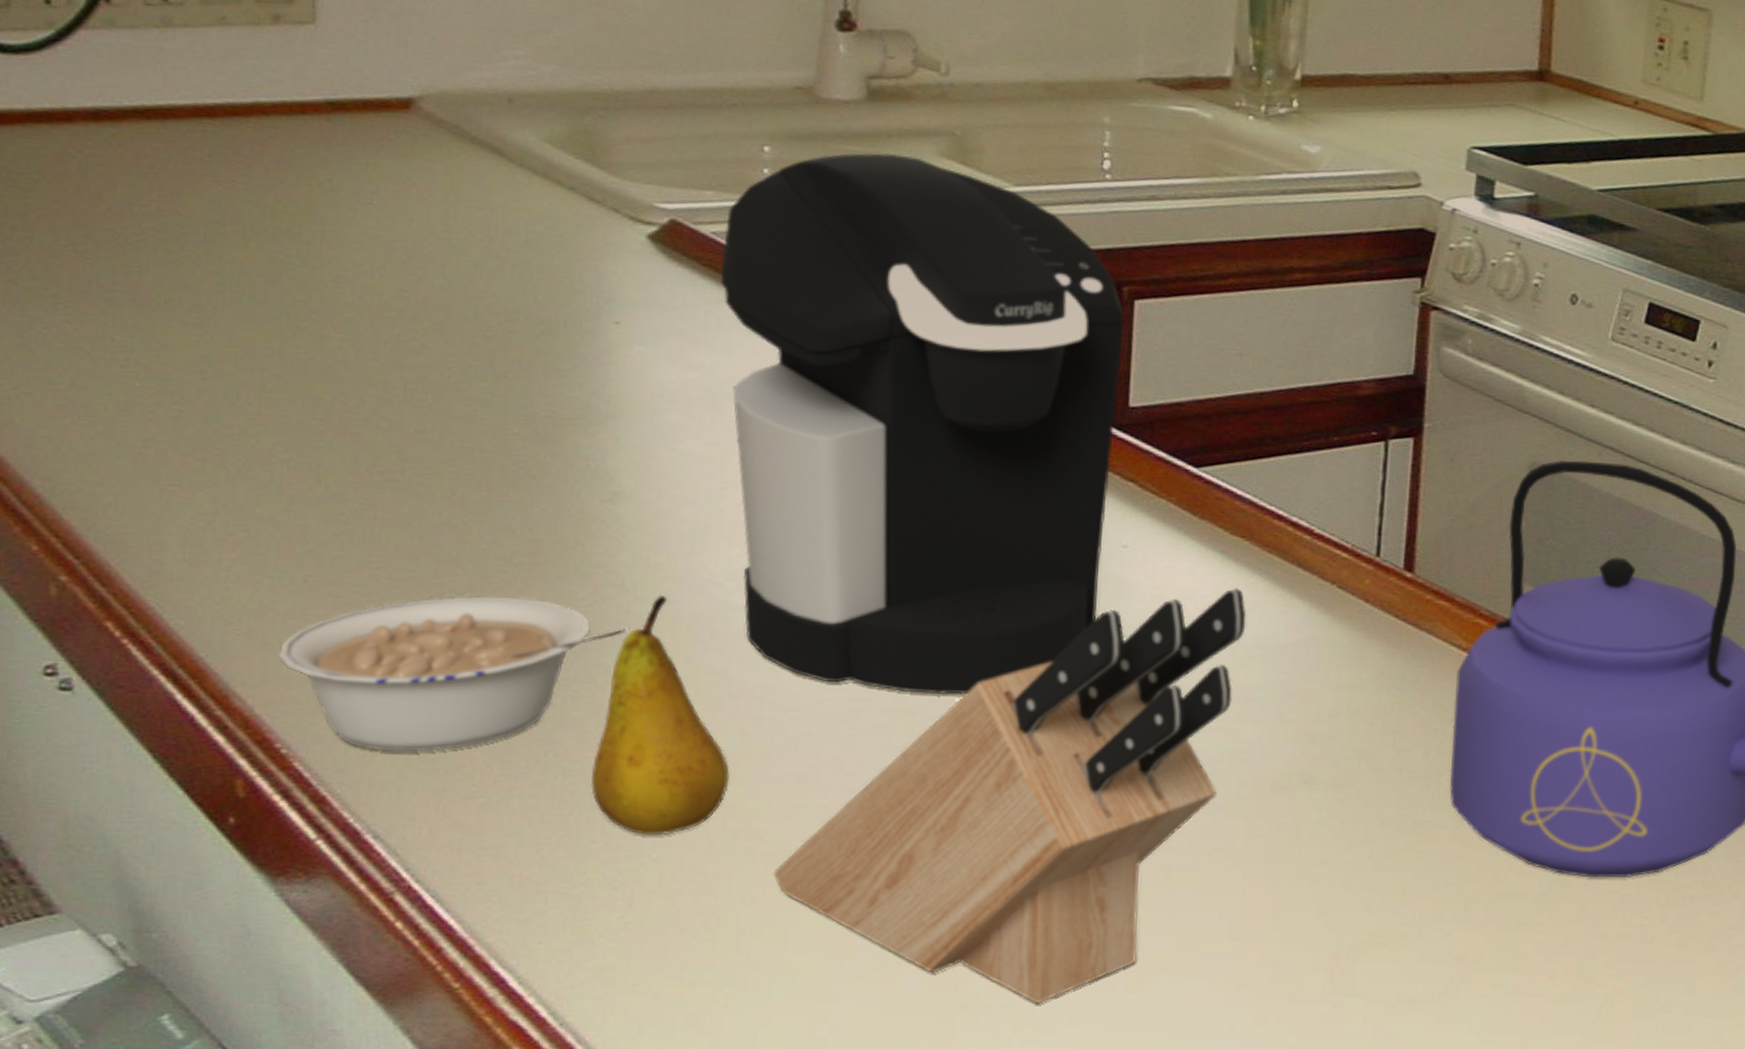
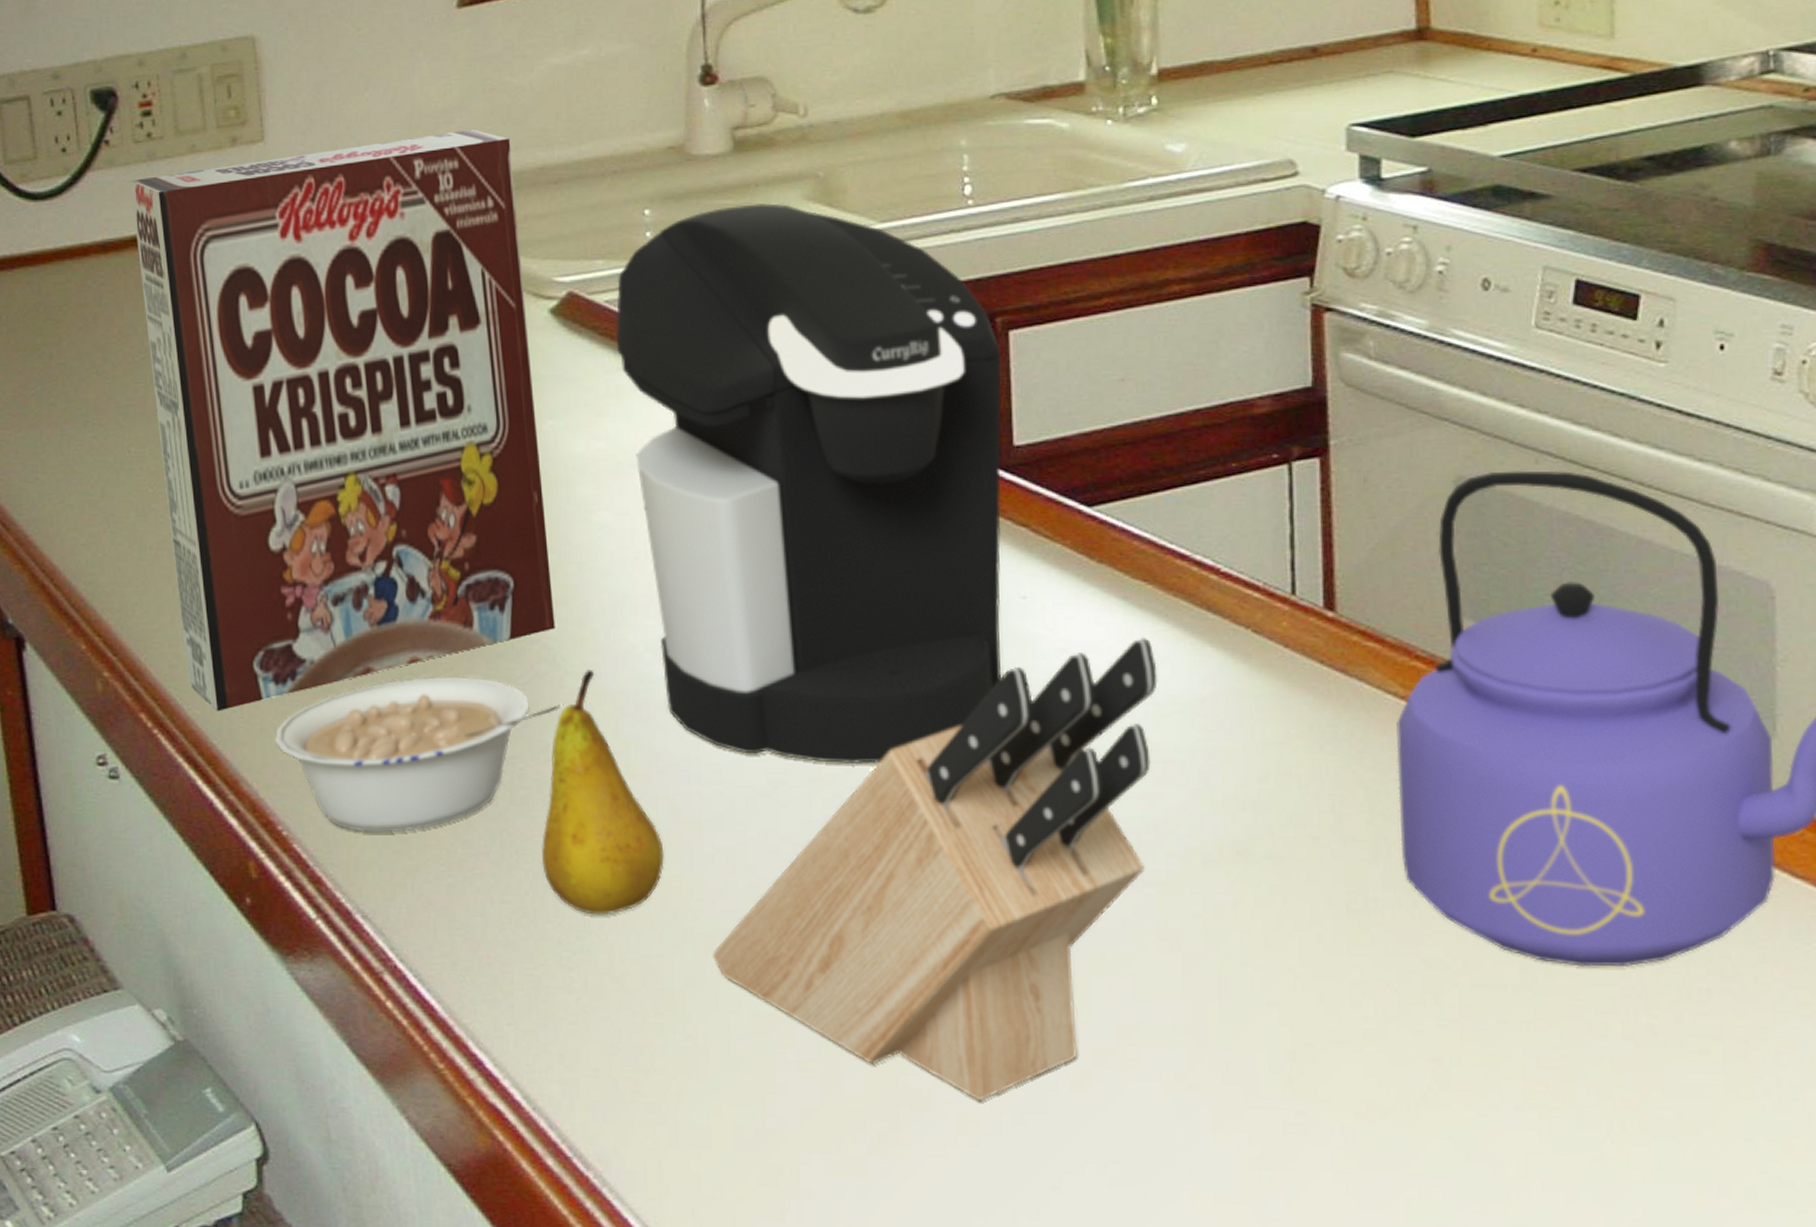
cereal box: none [135,41,627,623] -> present [130,128,555,712]

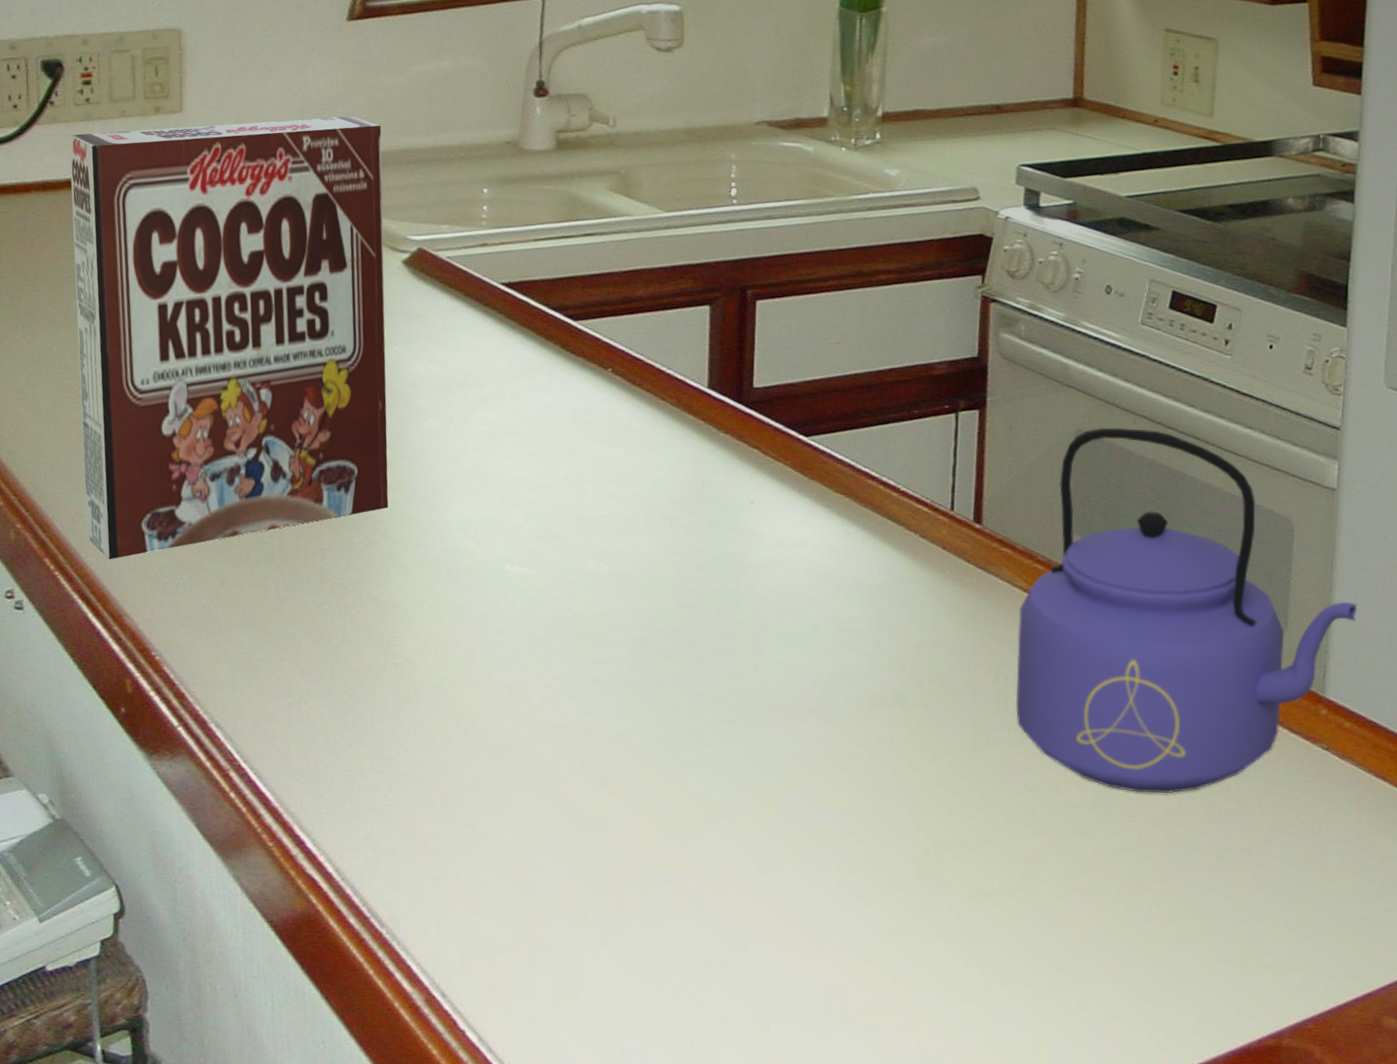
legume: present [274,676,564,833] -> none [154,540,390,661]
fruit: present [541,670,664,915] -> none [363,541,461,731]
coffee maker: present [616,203,1002,763] -> none [453,190,749,623]
knife block: present [712,638,1158,1101] -> none [492,537,848,881]

